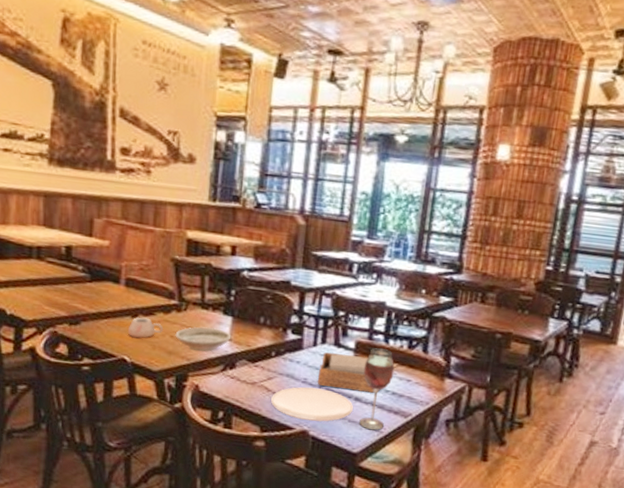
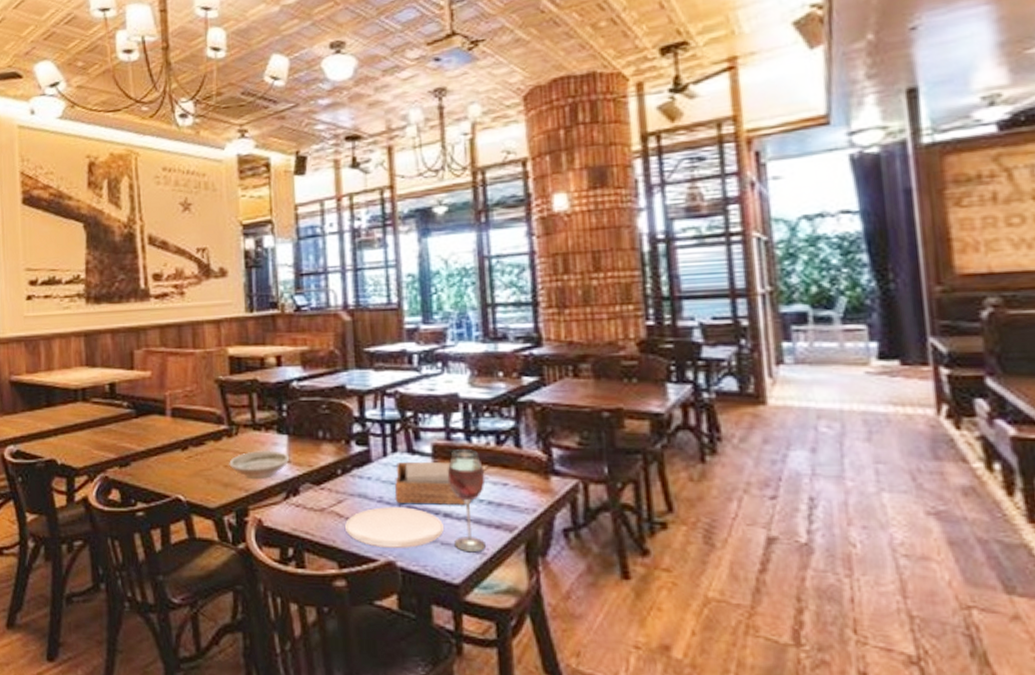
cup: present [127,316,164,338] -> none [179,448,216,472]

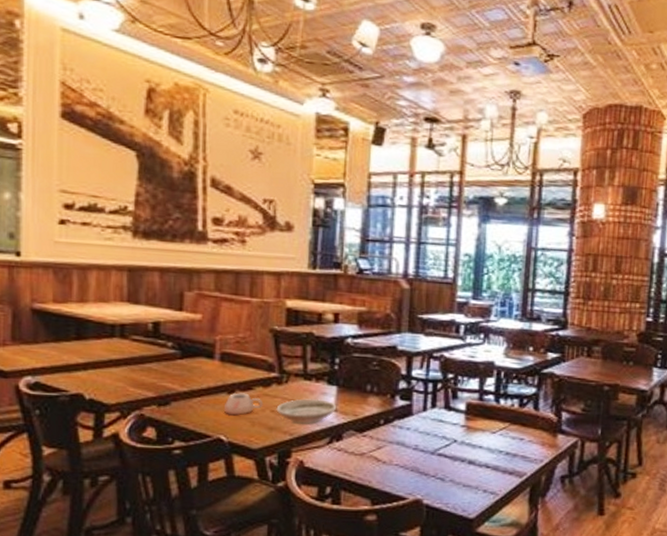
cup: none [179,448,216,472] -> present [223,392,264,415]
plate: present [345,507,445,549] -> none [381,454,468,490]
napkin holder: present [394,461,466,505] -> none [428,416,488,455]
wineglass: present [447,449,486,553] -> none [474,408,507,493]

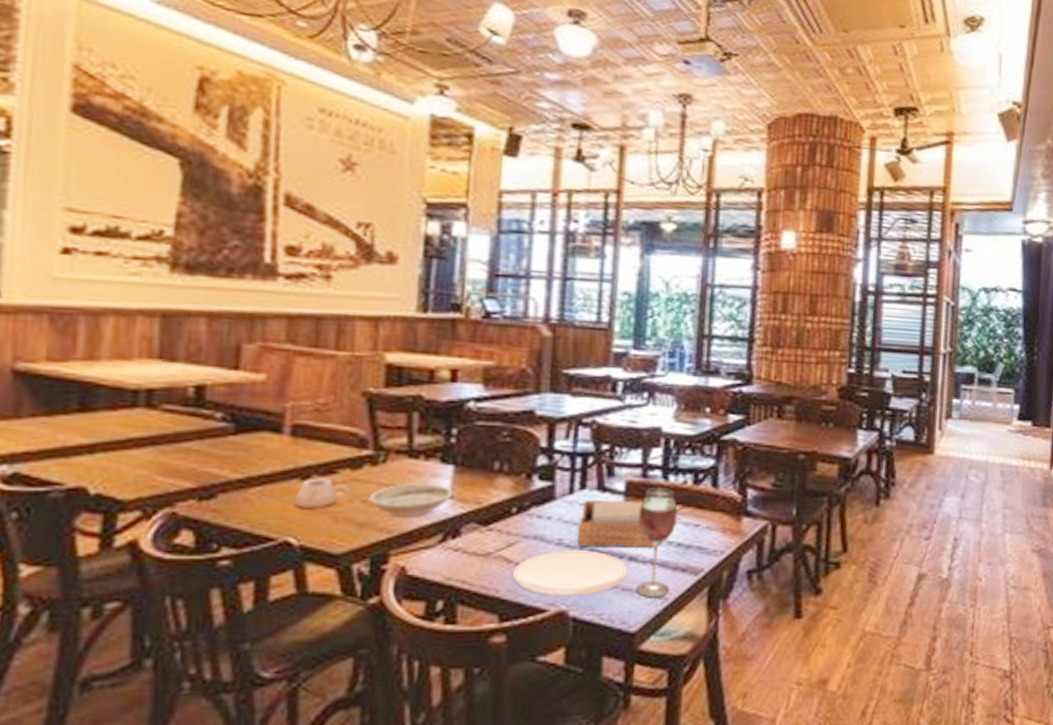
plate: none [381,454,468,490] -> present [513,550,628,597]
napkin holder: none [428,416,488,455] -> present [576,499,655,547]
wineglass: none [474,408,507,493] -> present [636,488,678,598]

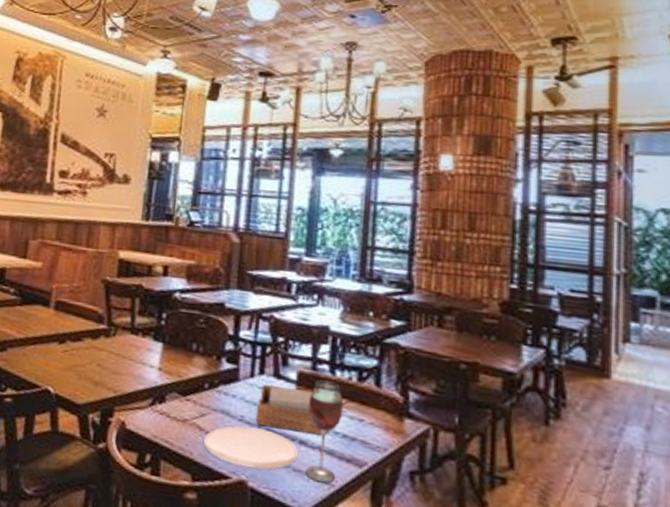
cup: present [294,478,351,508] -> none [53,342,91,367]
saucer: present [368,482,454,519] -> none [102,354,162,383]

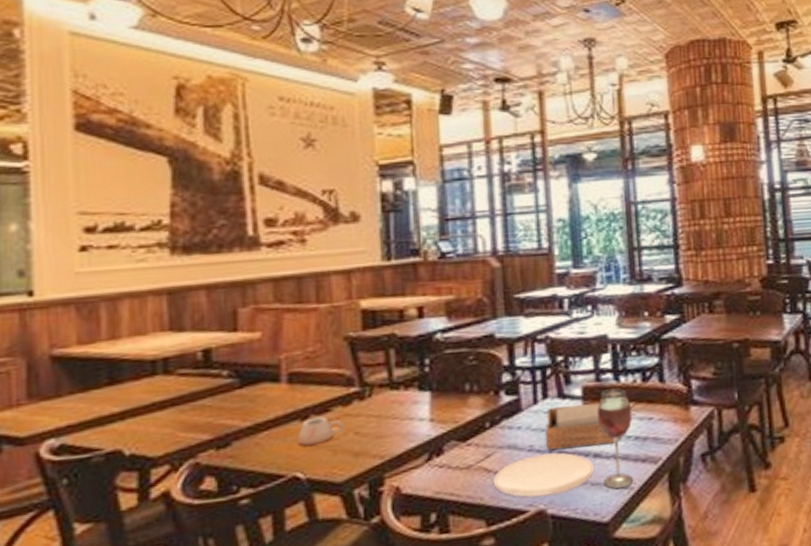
cup: none [53,342,91,367] -> present [297,416,345,446]

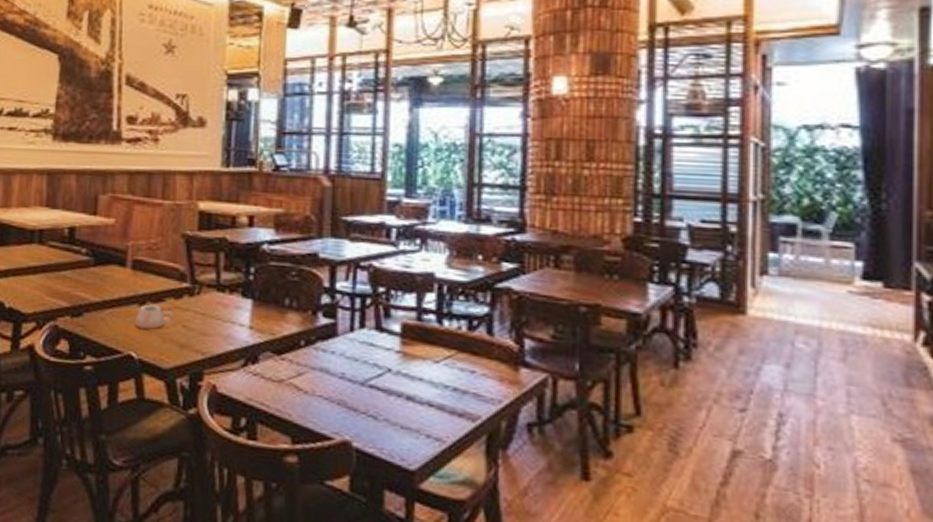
plate: present [494,452,595,498] -> none [303,383,406,429]
napkin holder: present [545,403,615,450] -> none [357,339,431,390]
wineglass: present [596,388,633,489] -> none [414,331,453,439]

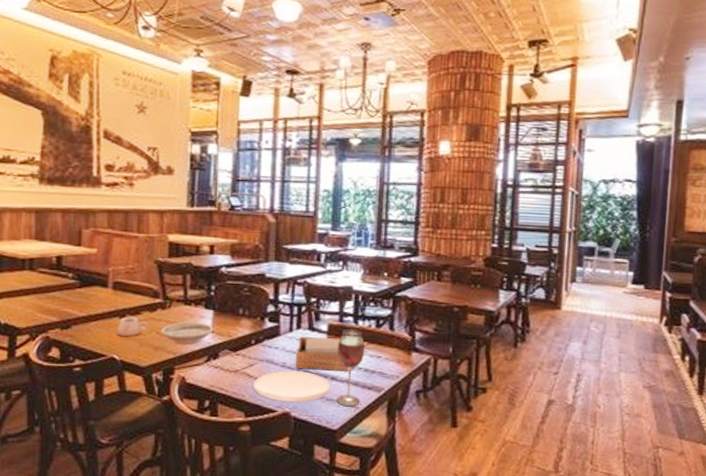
saucer: none [187,312,252,344] -> present [161,321,214,345]
plate: none [303,383,406,429] -> present [253,370,331,403]
napkin holder: none [357,339,431,390] -> present [295,337,349,371]
wineglass: none [414,331,453,439] -> present [336,329,365,407]

